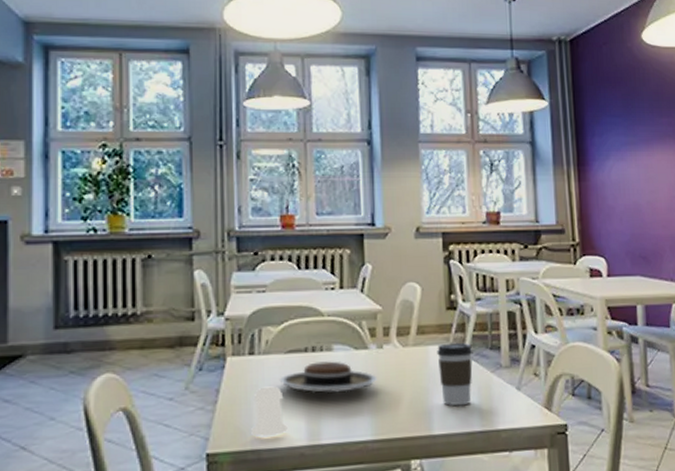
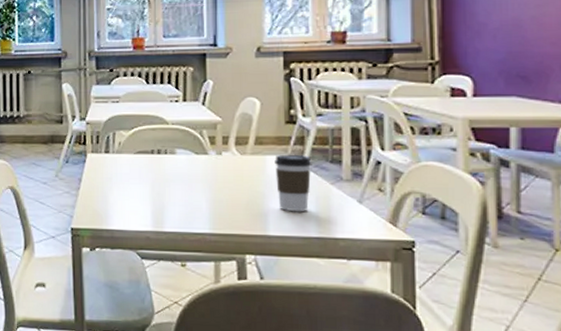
salt shaker: present [251,386,288,436] -> none [106,180,136,220]
plate: present [279,361,377,393] -> none [129,163,215,190]

